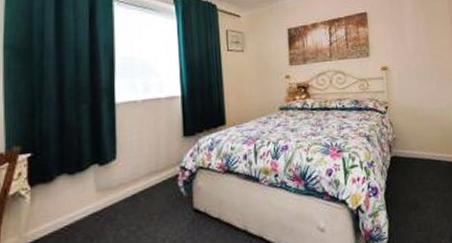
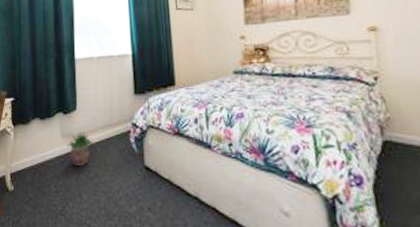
potted plant: none [103,182,136,221] -> present [67,131,93,167]

